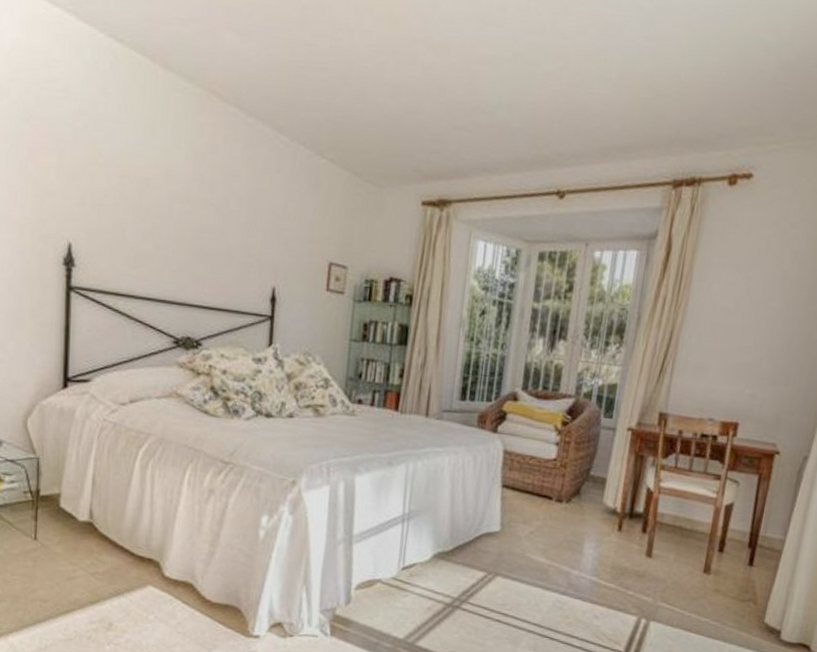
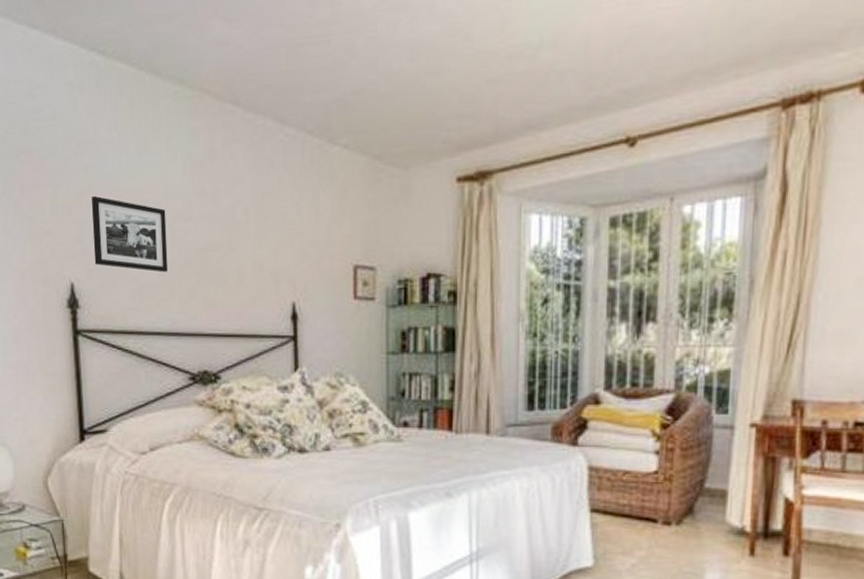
picture frame: none [93,167,166,246] -> present [91,195,169,273]

